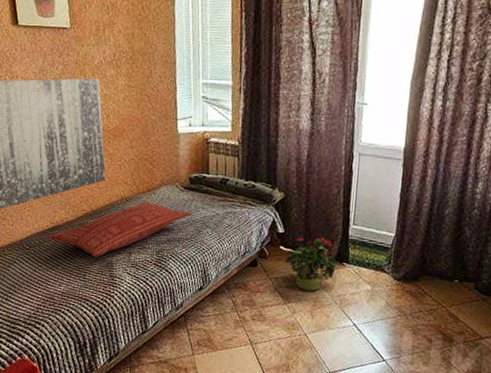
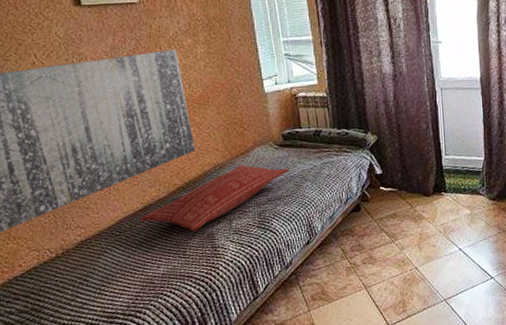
potted plant: present [285,237,339,291] -> none [387,172,438,226]

